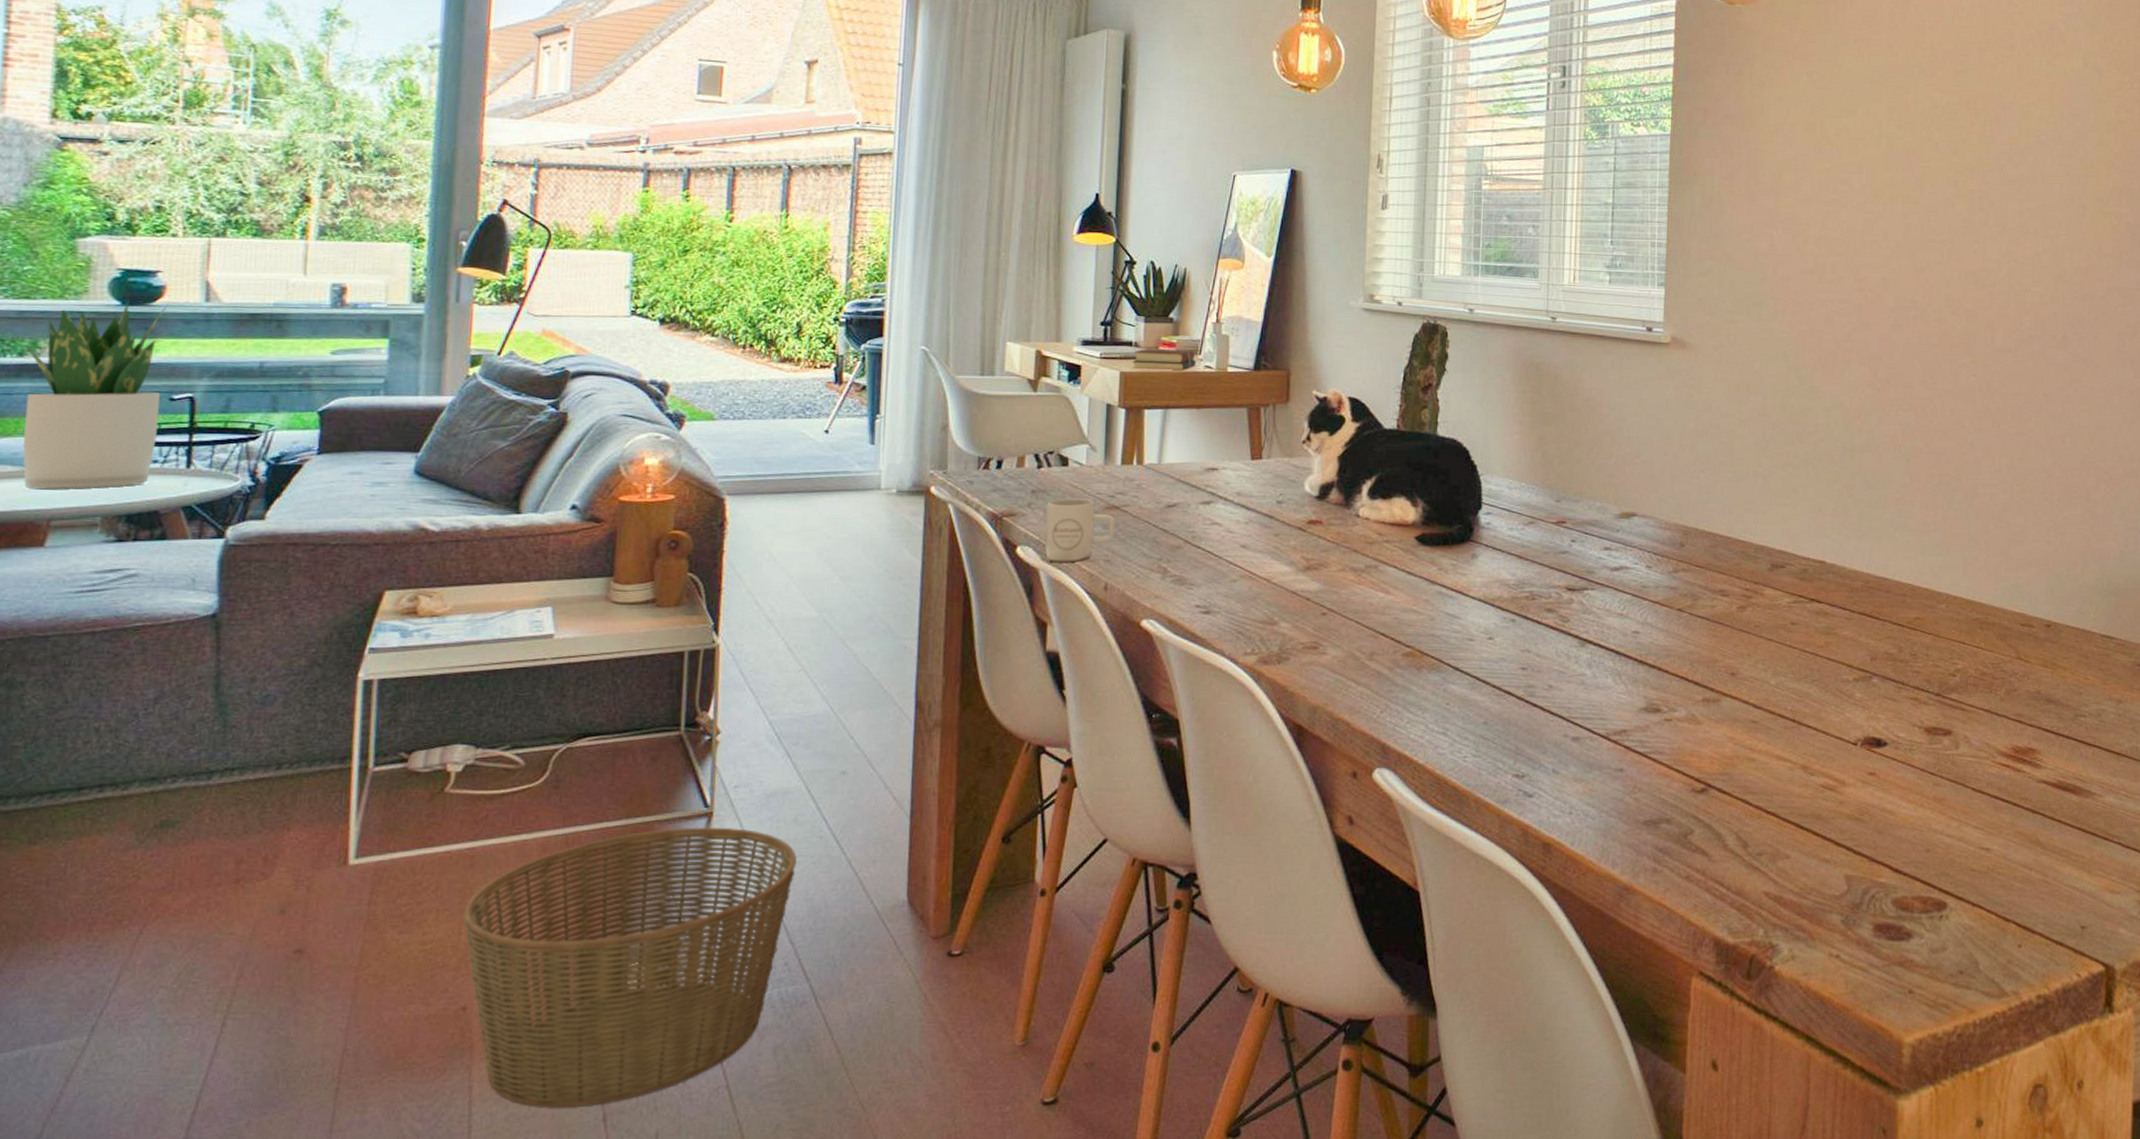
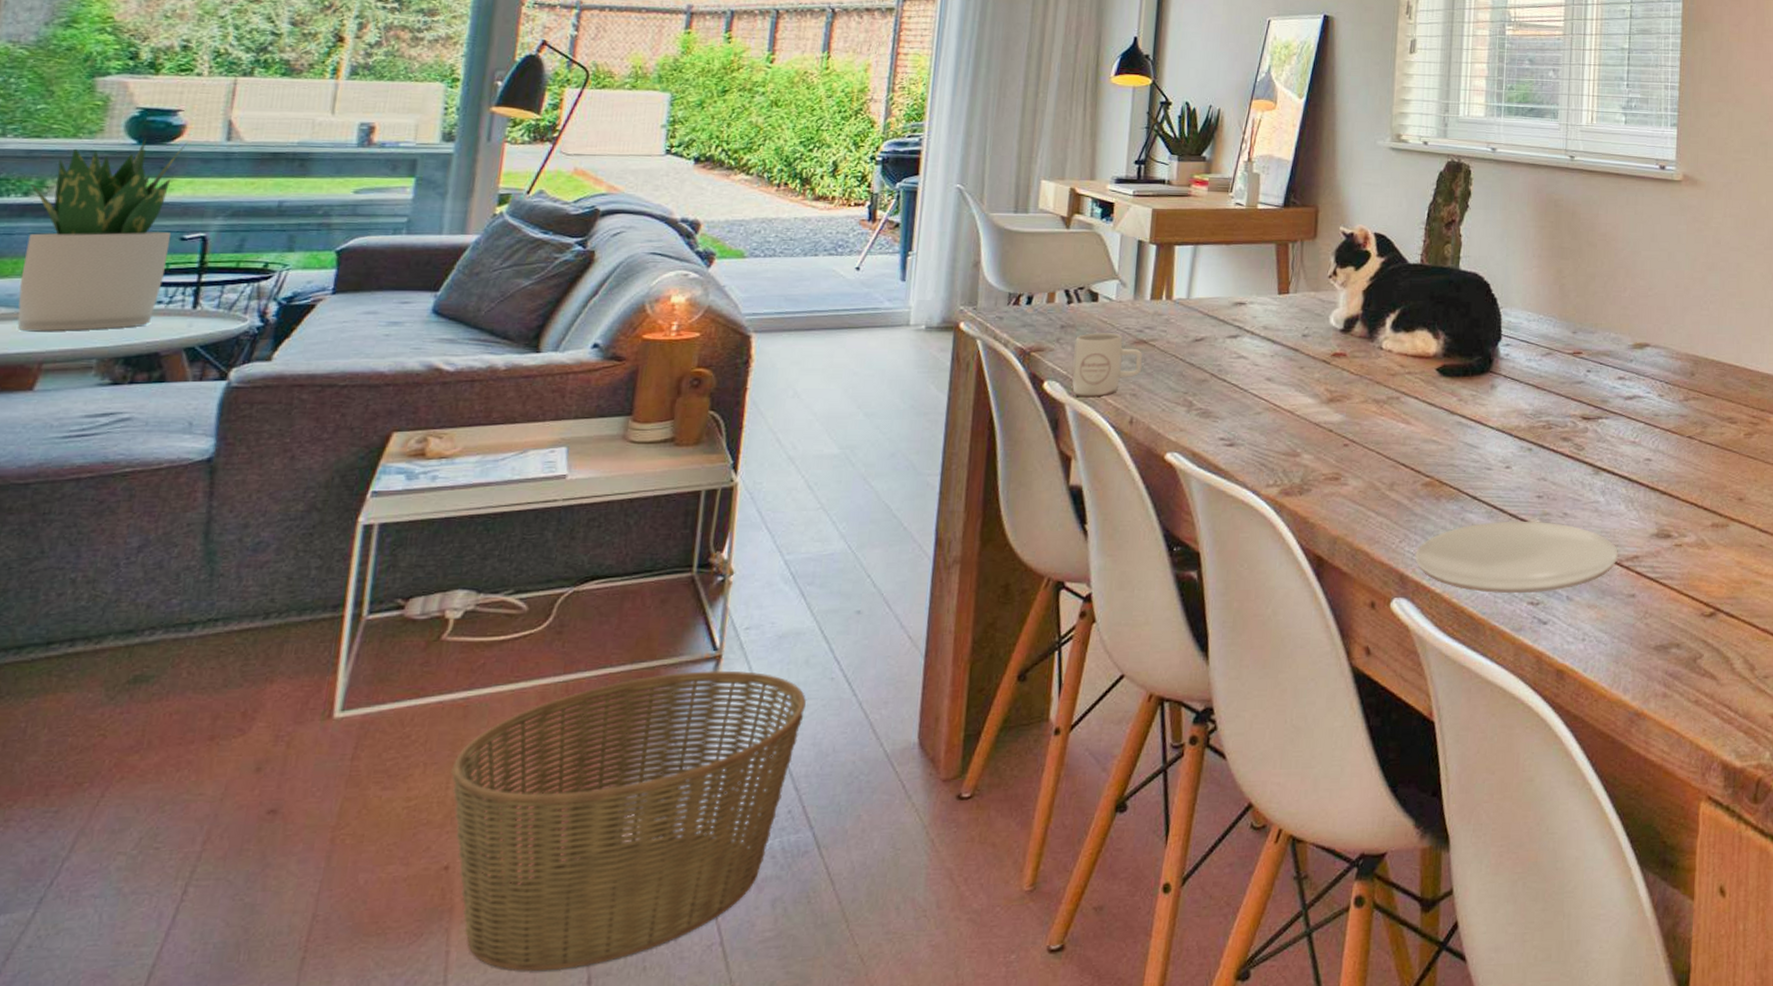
books: present [1131,348,1196,371] -> none [1163,186,1227,208]
plate: none [1397,692,1606,766] -> present [1415,521,1618,594]

